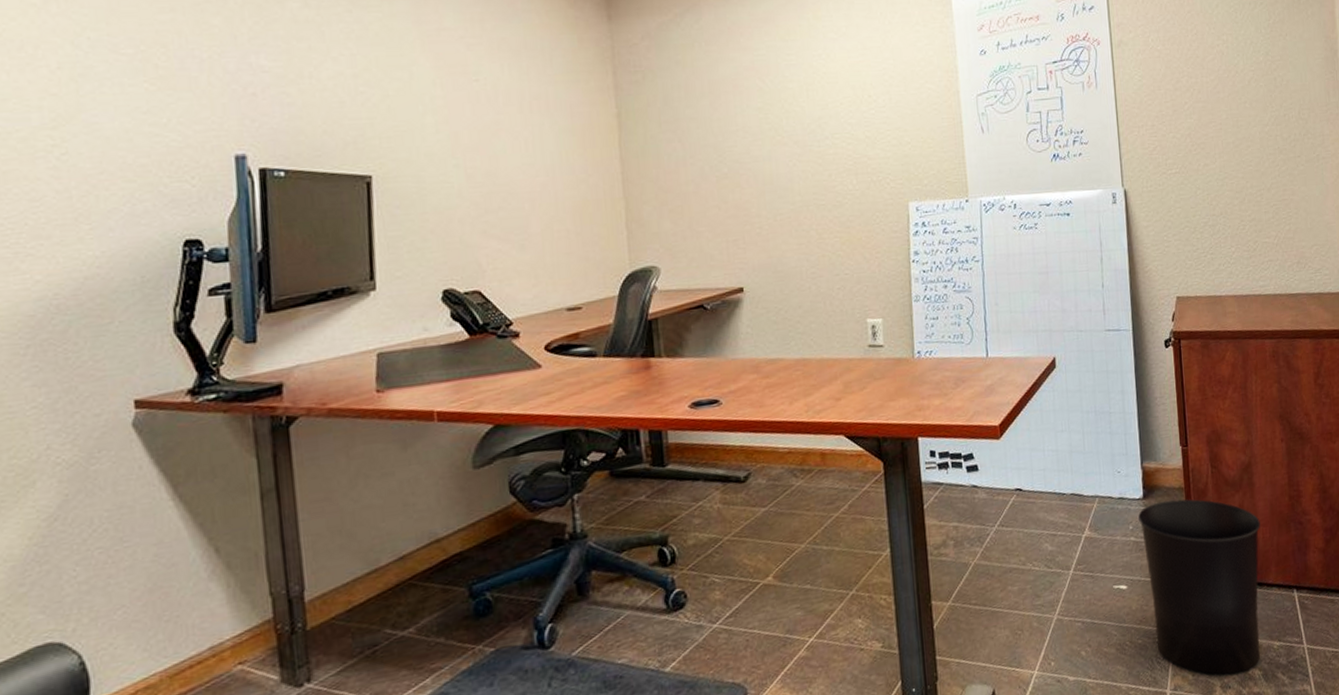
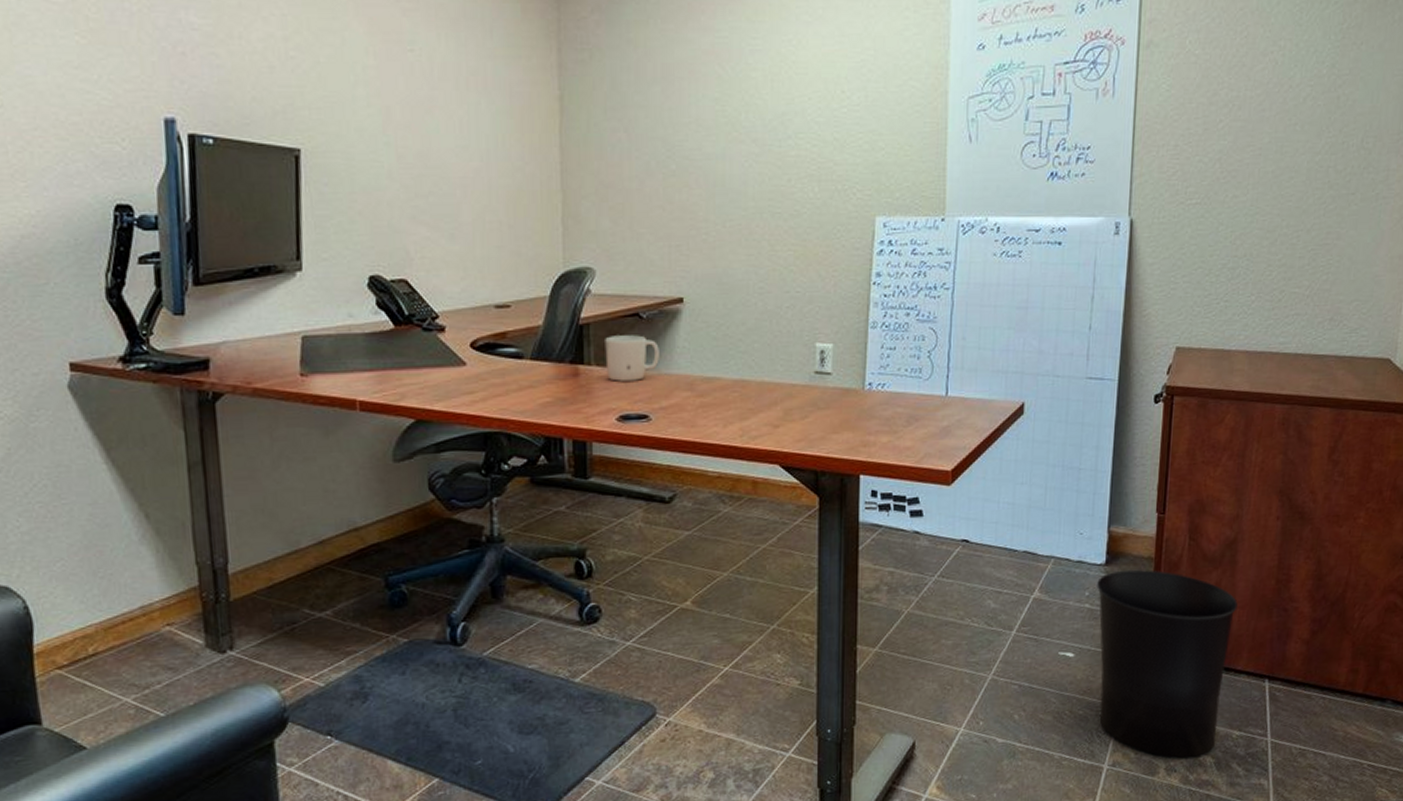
mug: none [673,325,726,371] -> present [605,335,659,382]

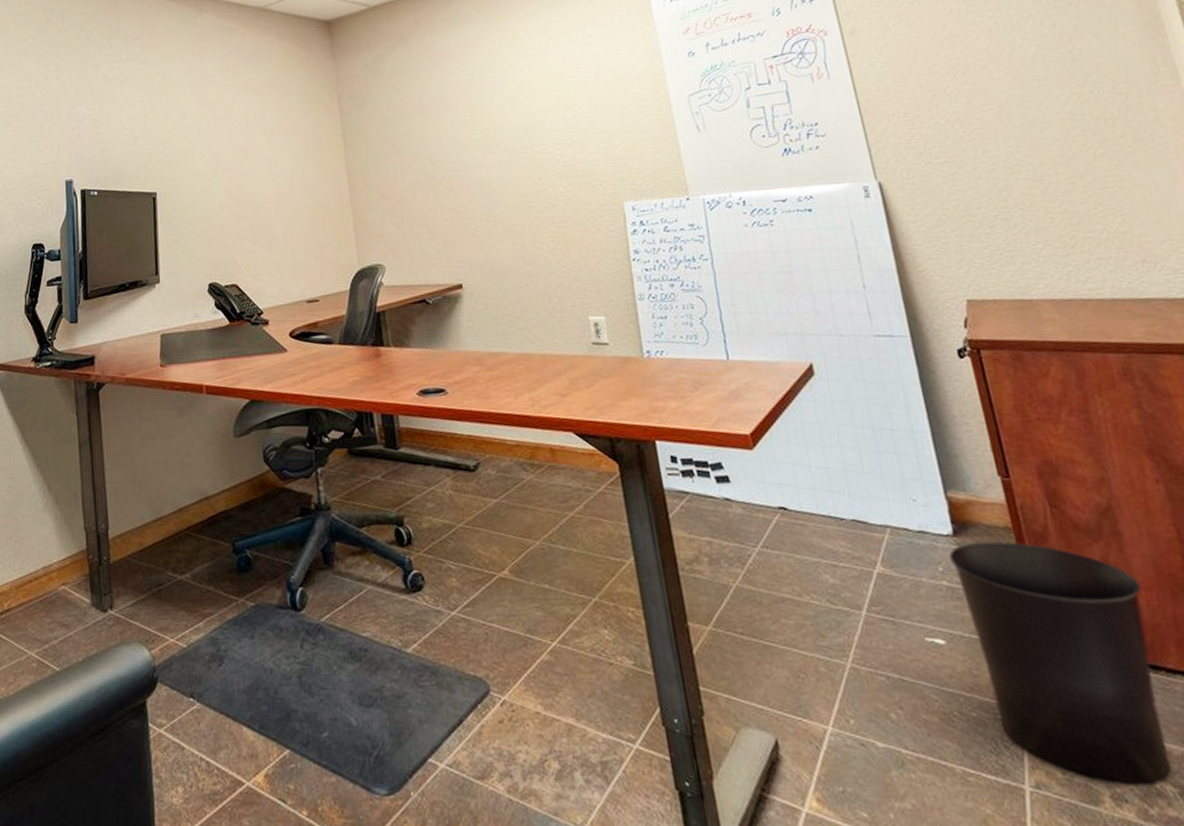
mug: present [605,335,659,382] -> none [399,318,449,360]

